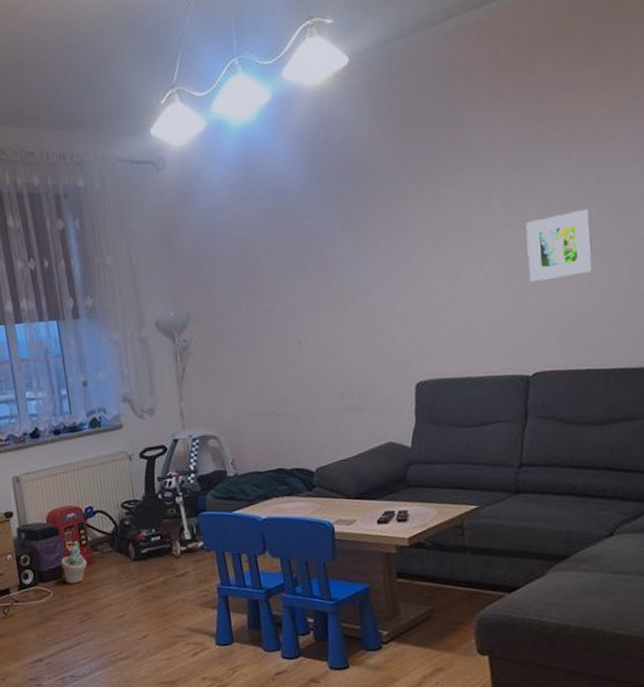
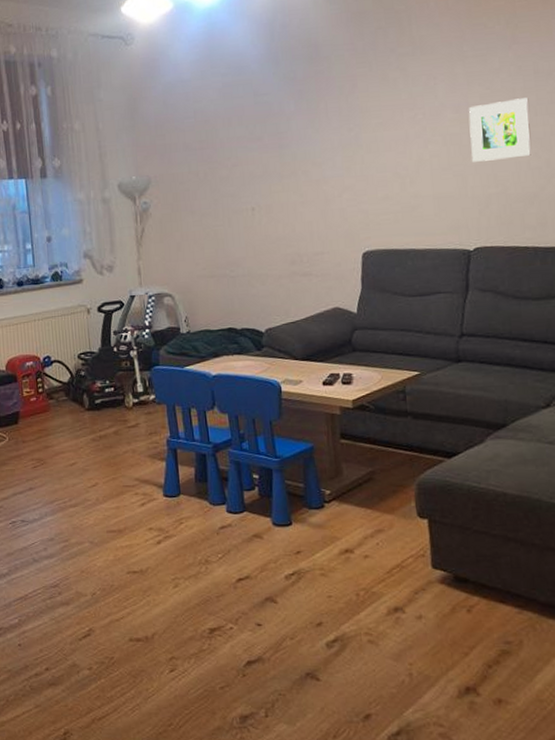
decorative plant: present [61,540,88,584] -> none [18,388,43,430]

